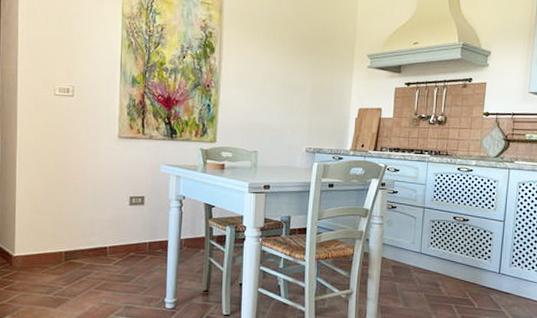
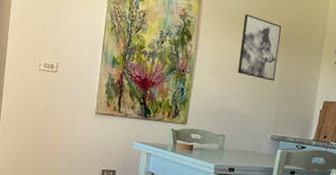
wall art: none [266,21,309,91] -> present [237,14,281,81]

